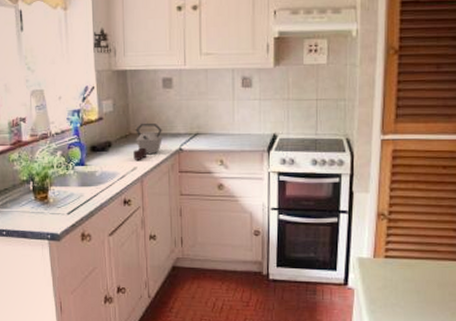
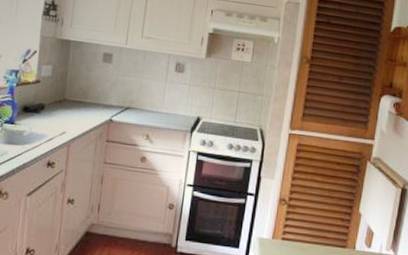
kettle: present [133,123,162,160] -> none [64,91,96,126]

